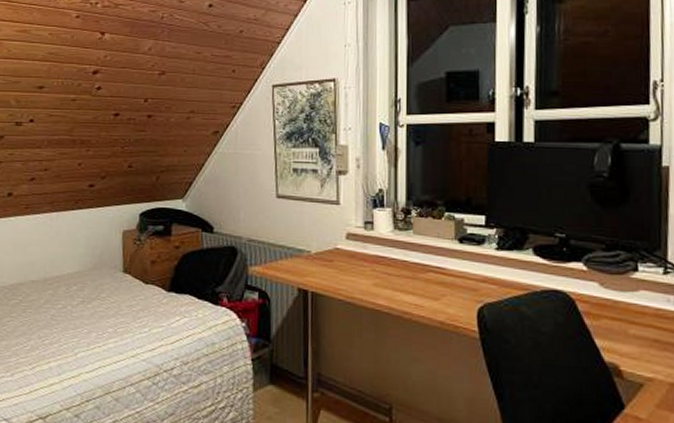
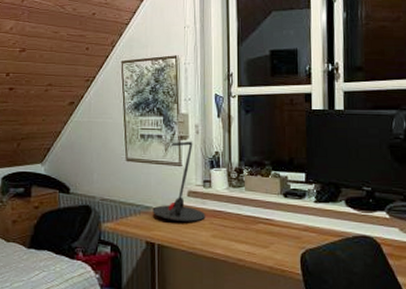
desk lamp: none [305,176,367,268] -> present [152,141,206,222]

